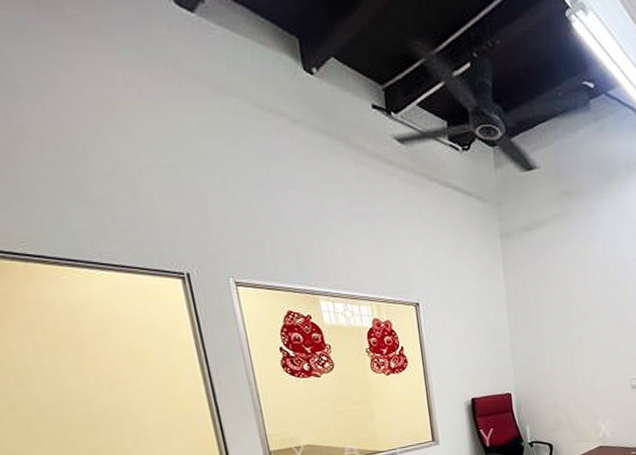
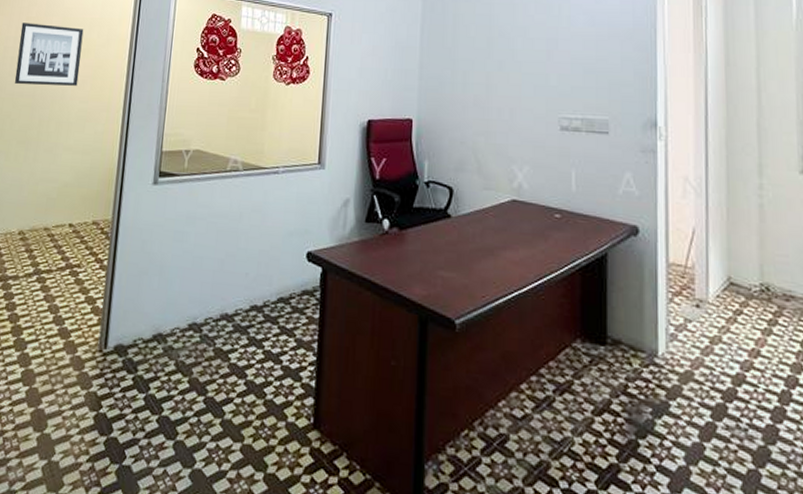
wall art: none [38,334,145,406] -> present [14,22,84,86]

